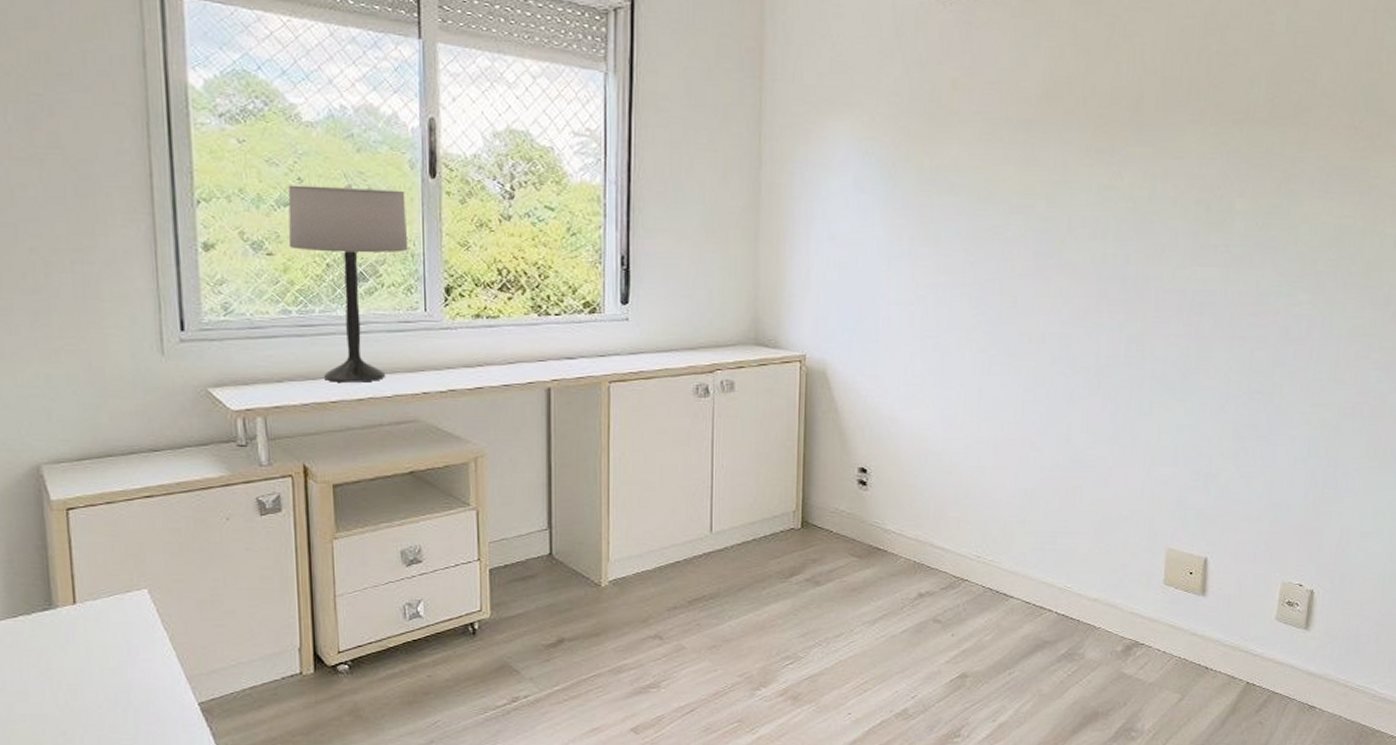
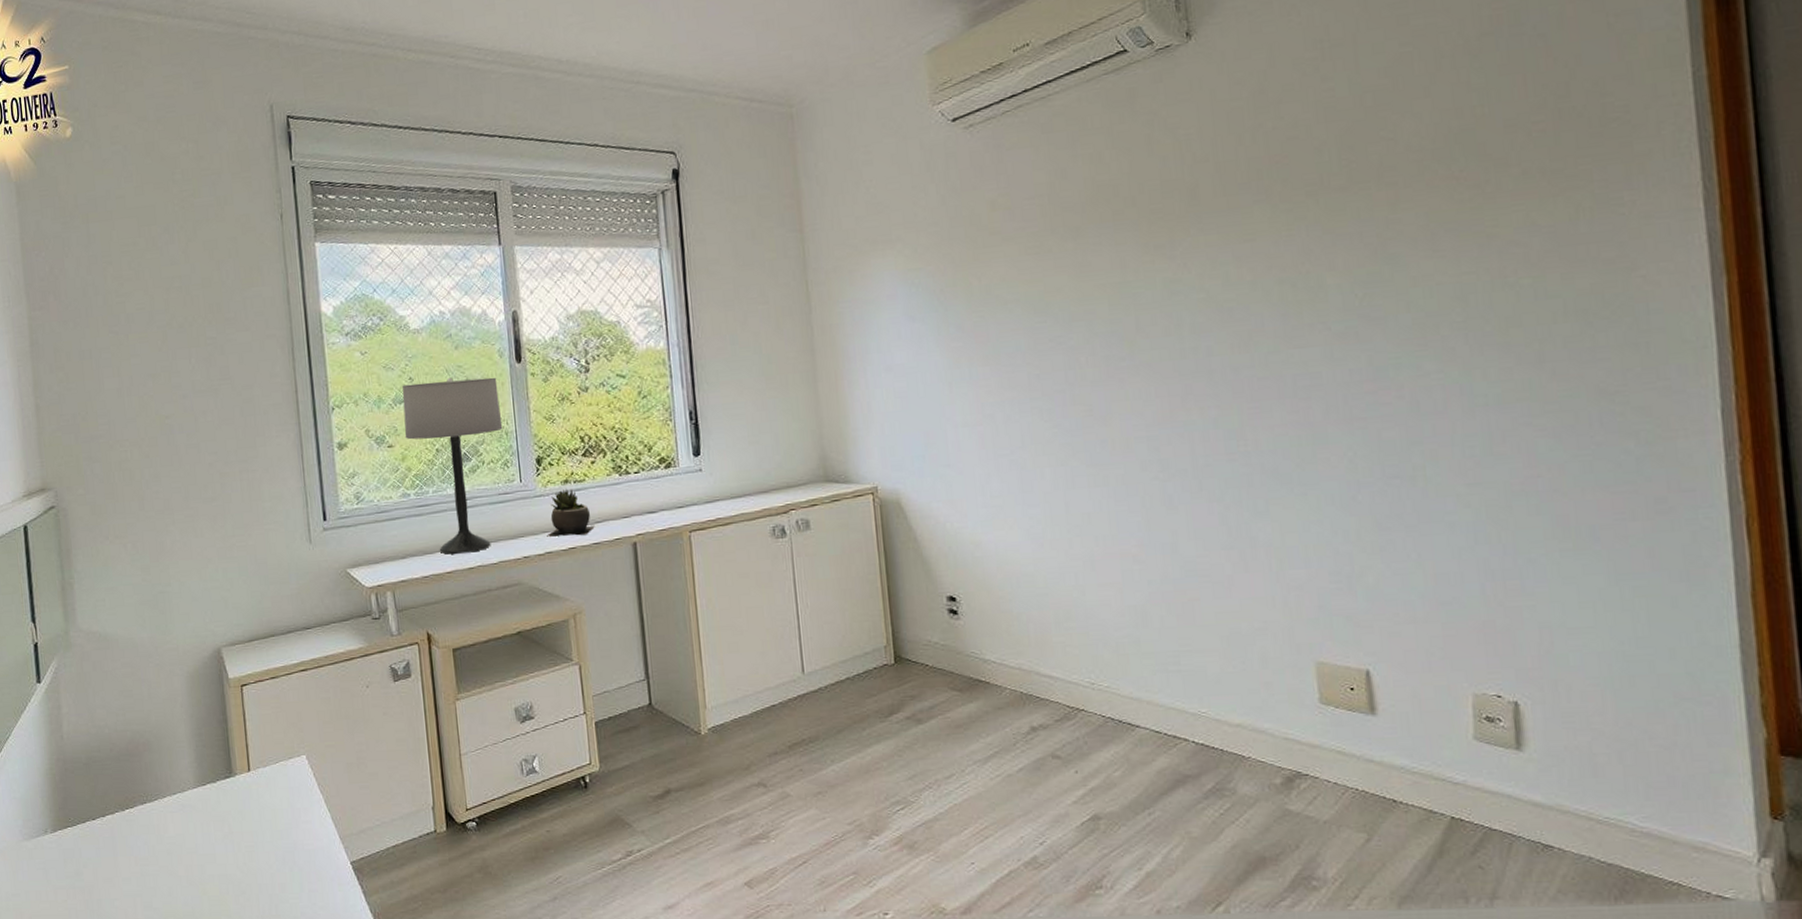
succulent plant: none [451,323,506,376] -> present [547,488,595,537]

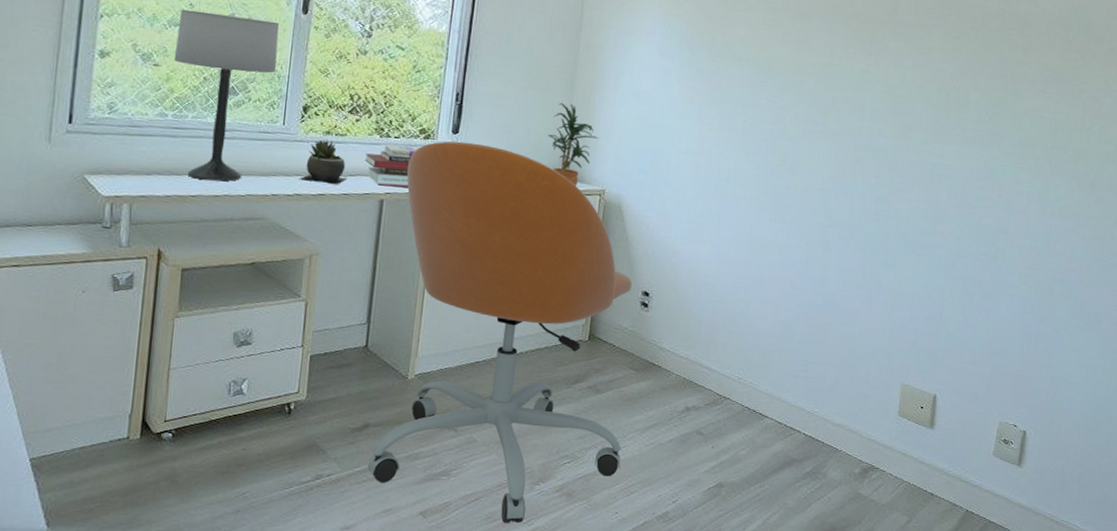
books: none [608,478,662,528] -> present [364,144,420,188]
office chair: none [653,461,965,887] -> present [368,141,632,523]
potted plant: none [798,396,857,489] -> present [547,103,599,187]

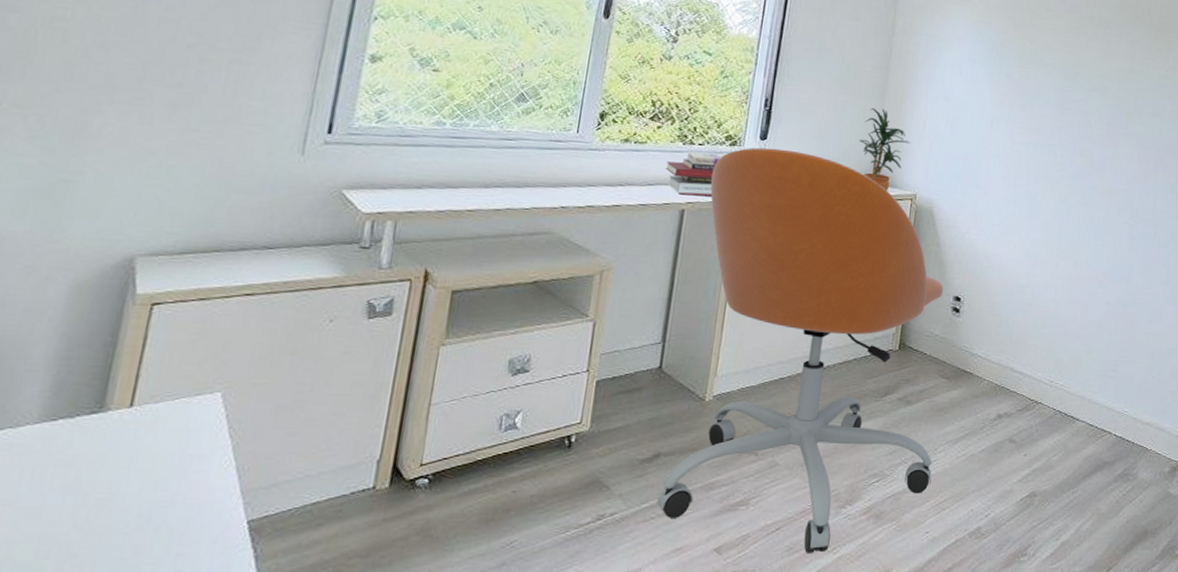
table lamp: present [173,9,280,182] -> none [456,12,578,194]
succulent plant: present [299,139,347,185] -> none [592,147,646,195]

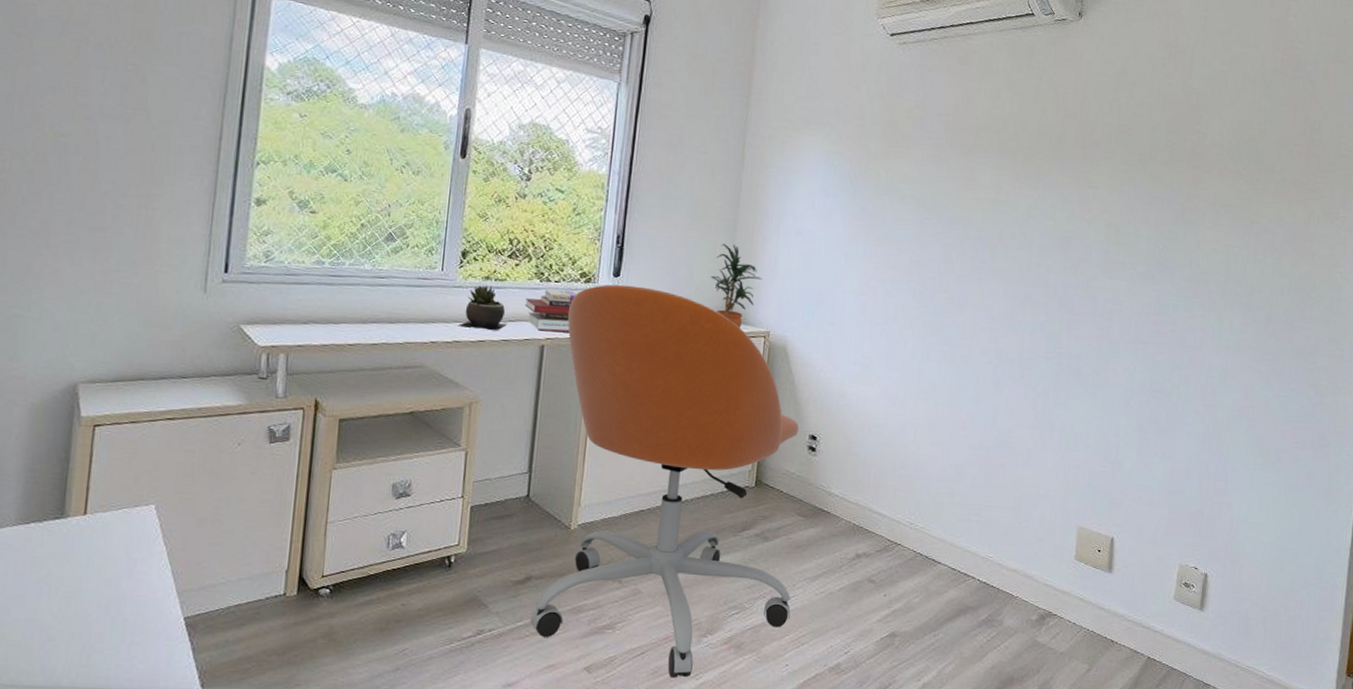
succulent plant: none [592,147,646,195] -> present [458,284,507,331]

